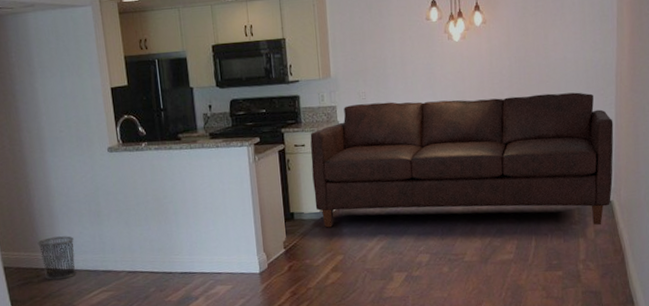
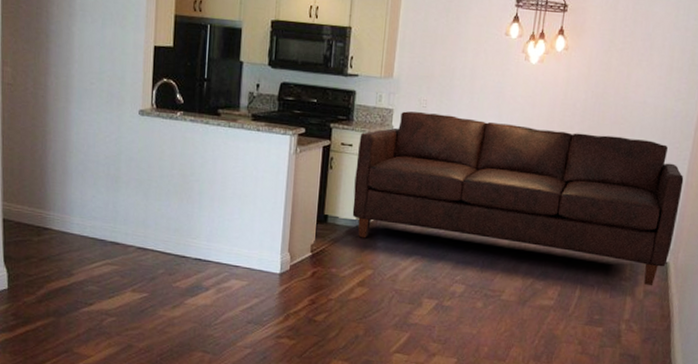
waste bin: present [37,235,76,280] -> none [44,195,85,244]

